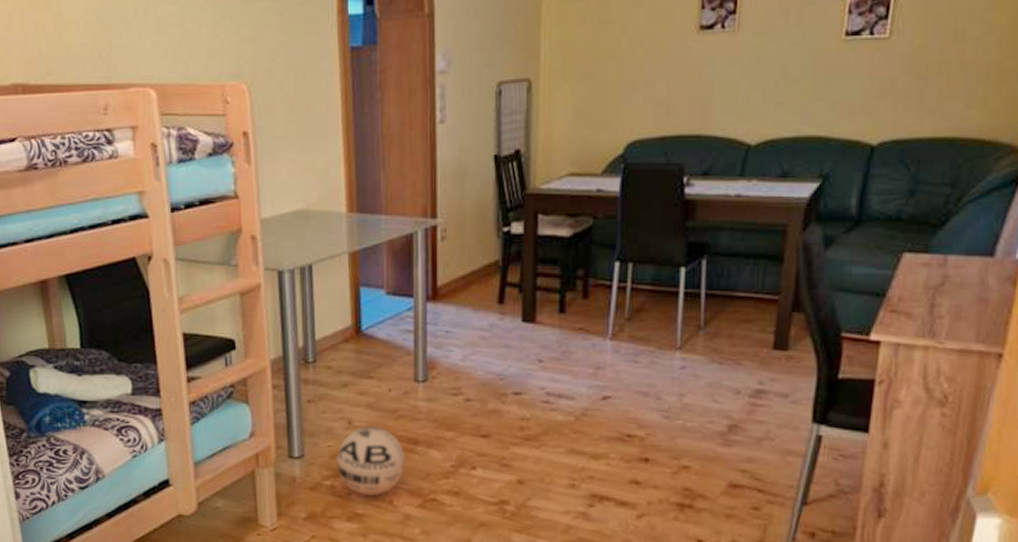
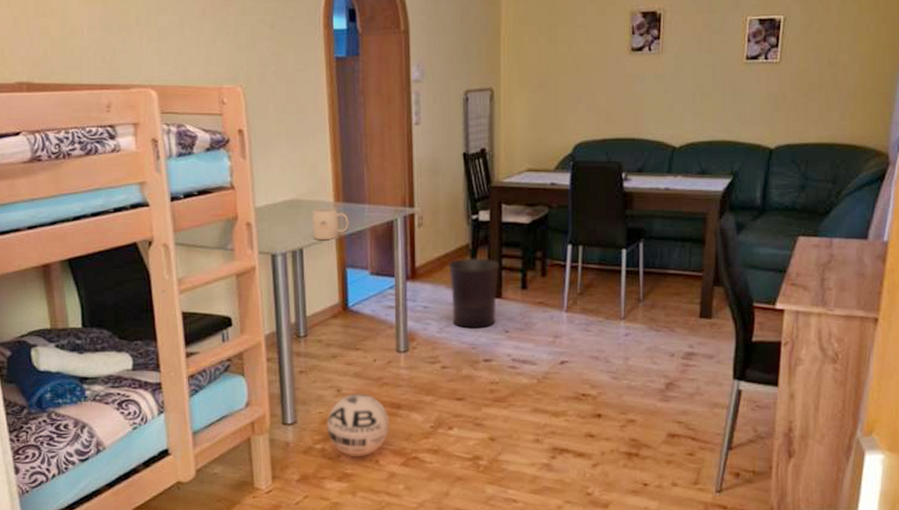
mug: none [323,218,363,256] -> present [313,207,349,241]
waste bin: none [475,276,533,357] -> present [448,258,499,329]

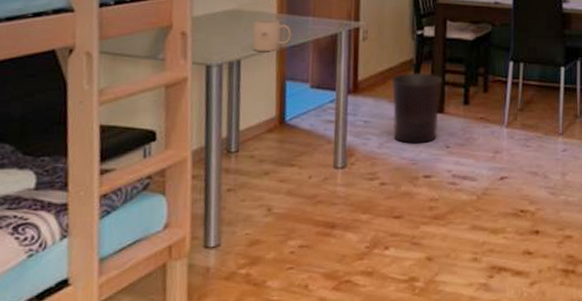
ball: present [326,393,390,457] -> none [252,212,323,282]

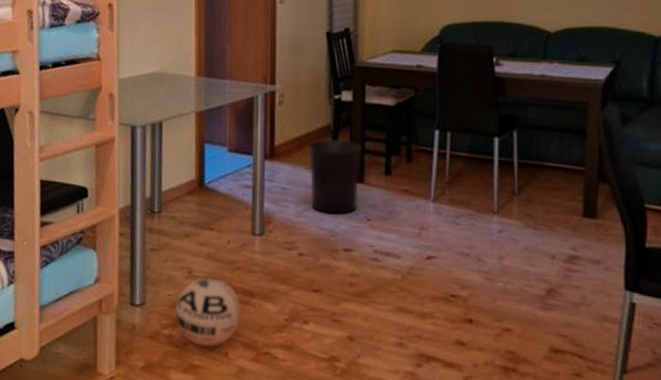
mug: present [252,18,292,52] -> none [173,81,210,115]
ball: none [252,212,323,282] -> present [175,276,241,348]

